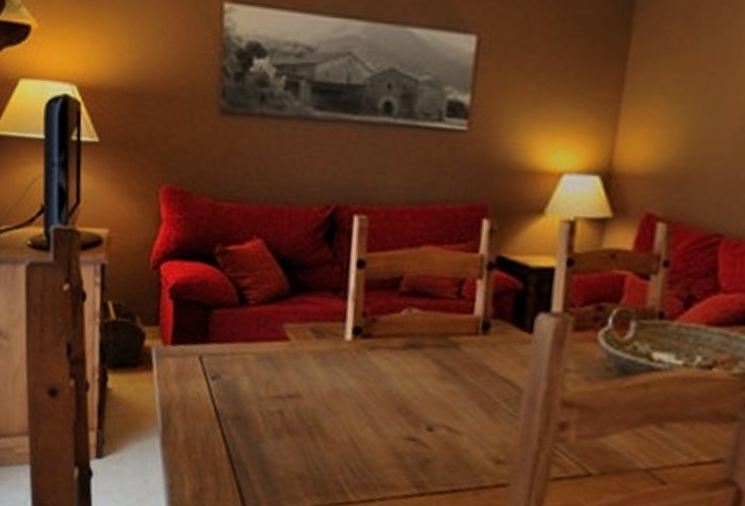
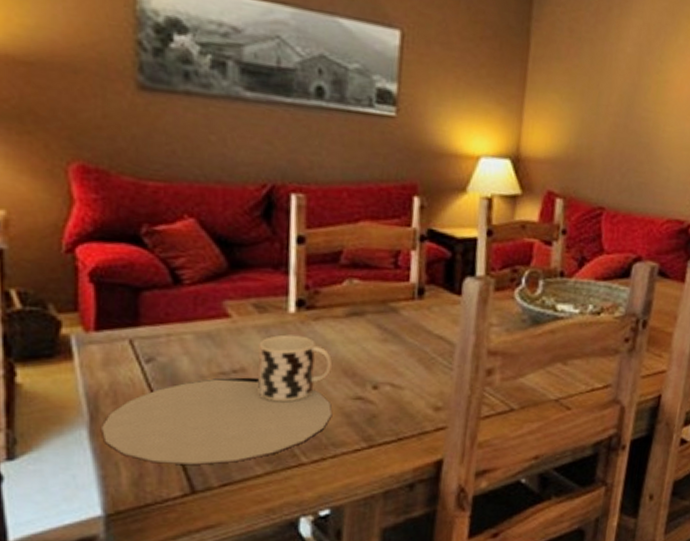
placemat: none [171,401,384,490] -> present [102,377,333,465]
cup: none [311,363,387,434] -> present [258,334,333,402]

